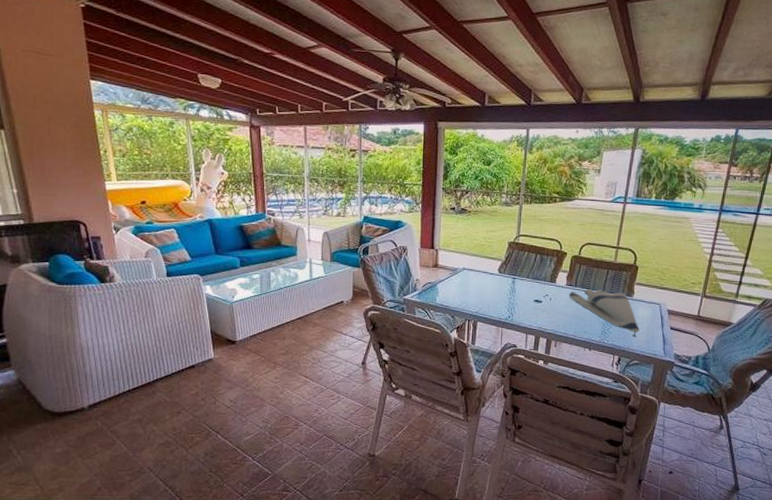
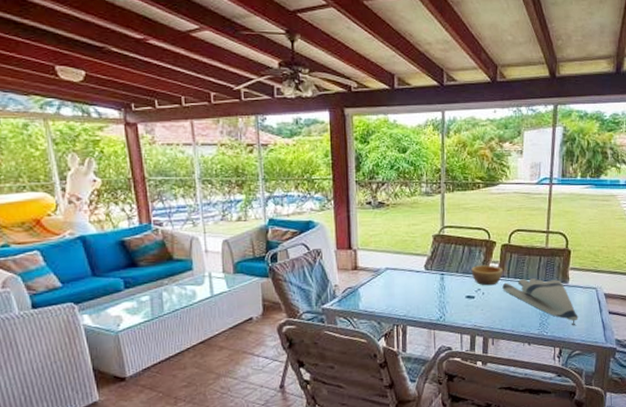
bowl: none [541,273,571,292] -> present [471,265,503,285]

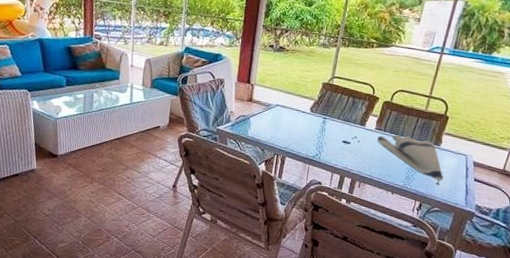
bowl: present [471,265,503,285] -> none [351,116,381,135]

